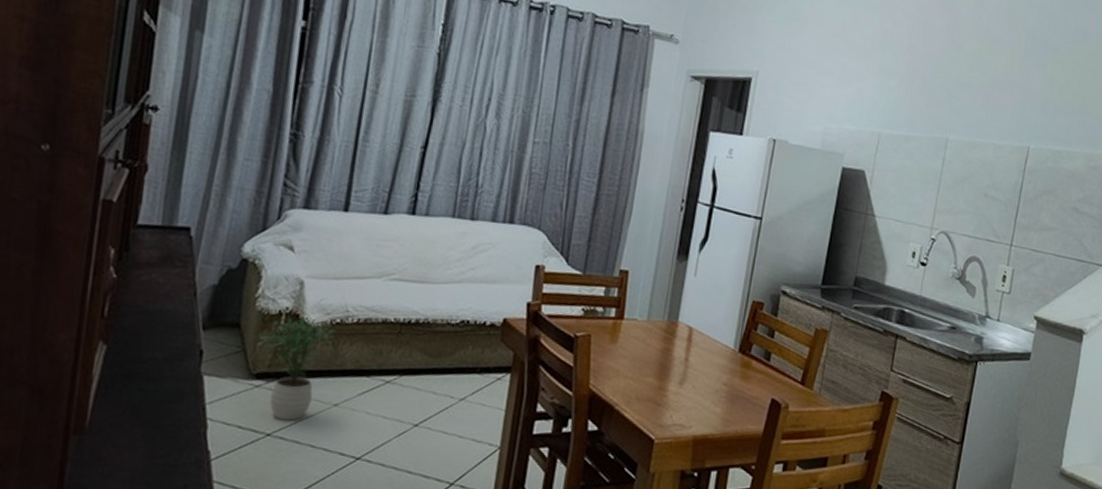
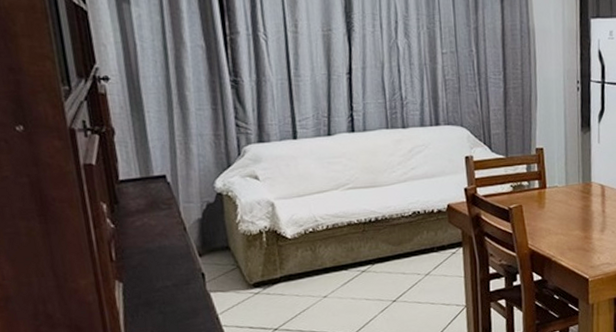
potted plant: present [255,317,334,421] -> none [247,231,310,316]

